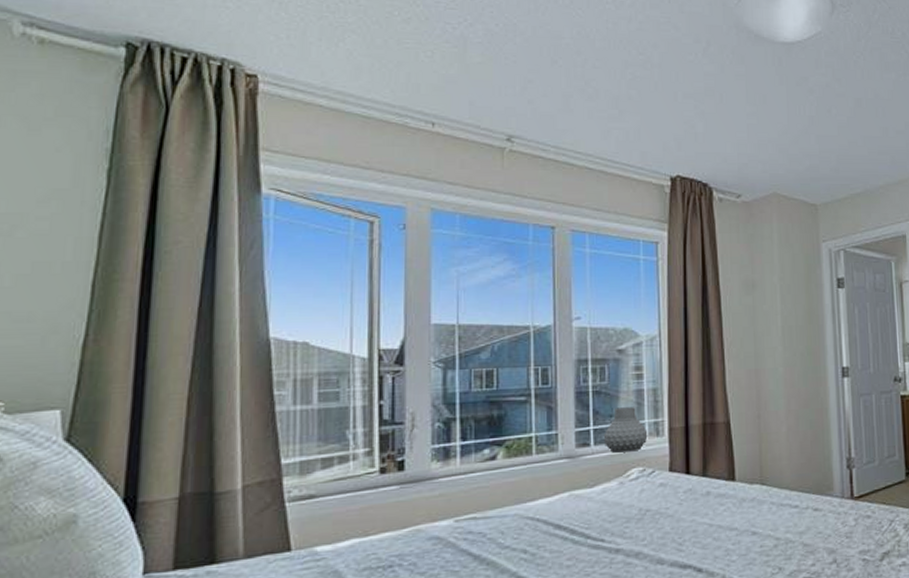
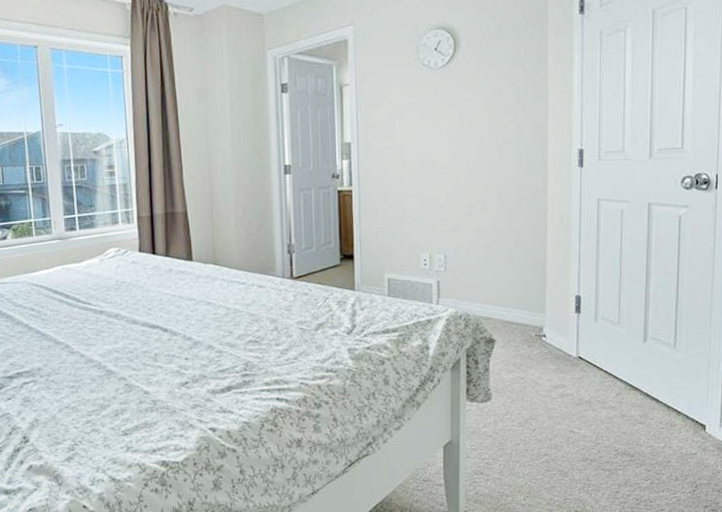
vase: present [603,407,648,453] -> none [86,199,121,236]

